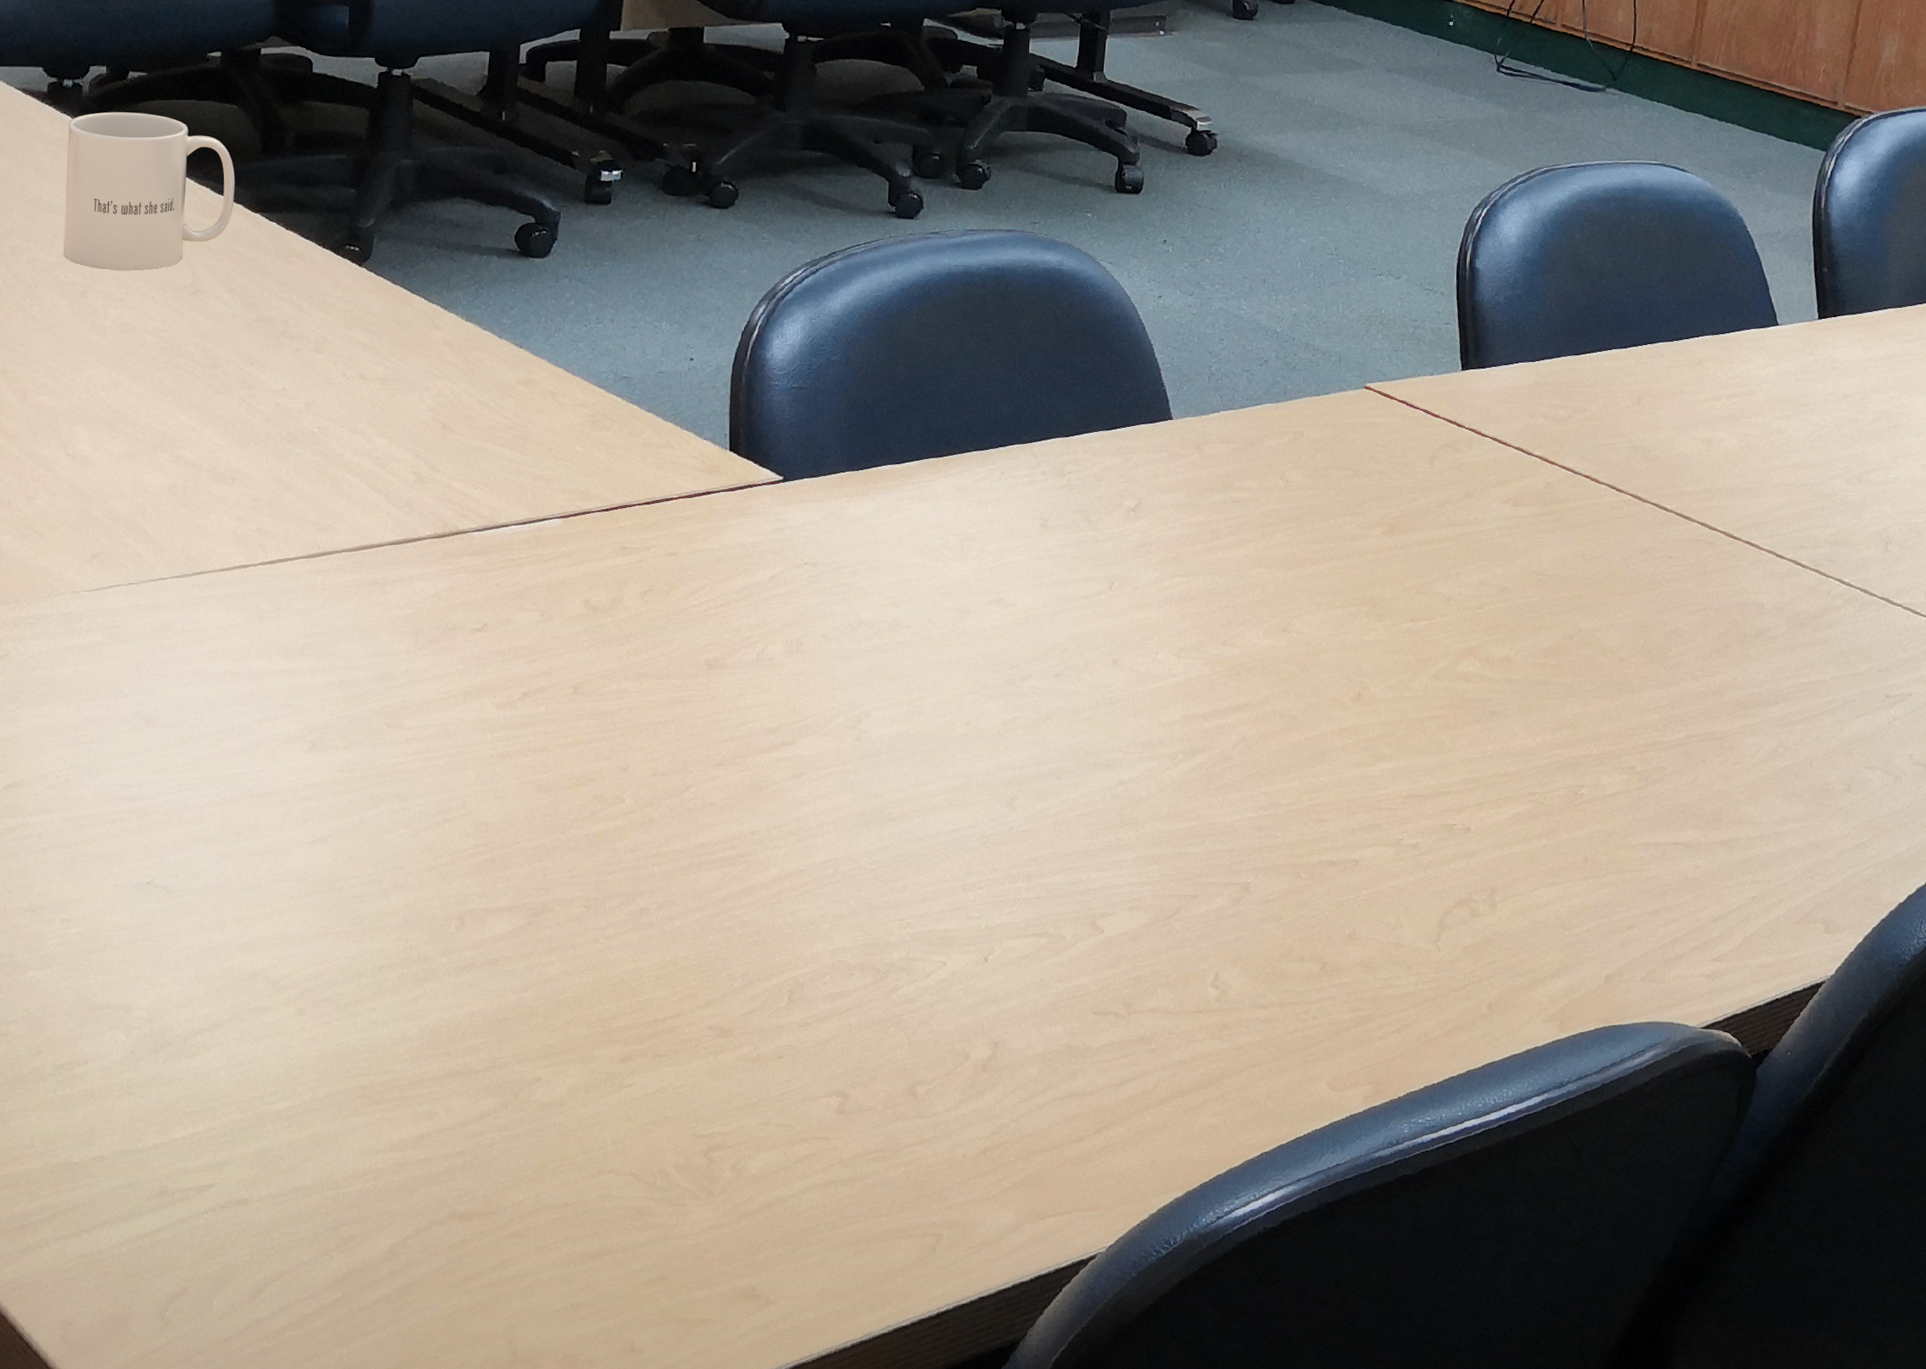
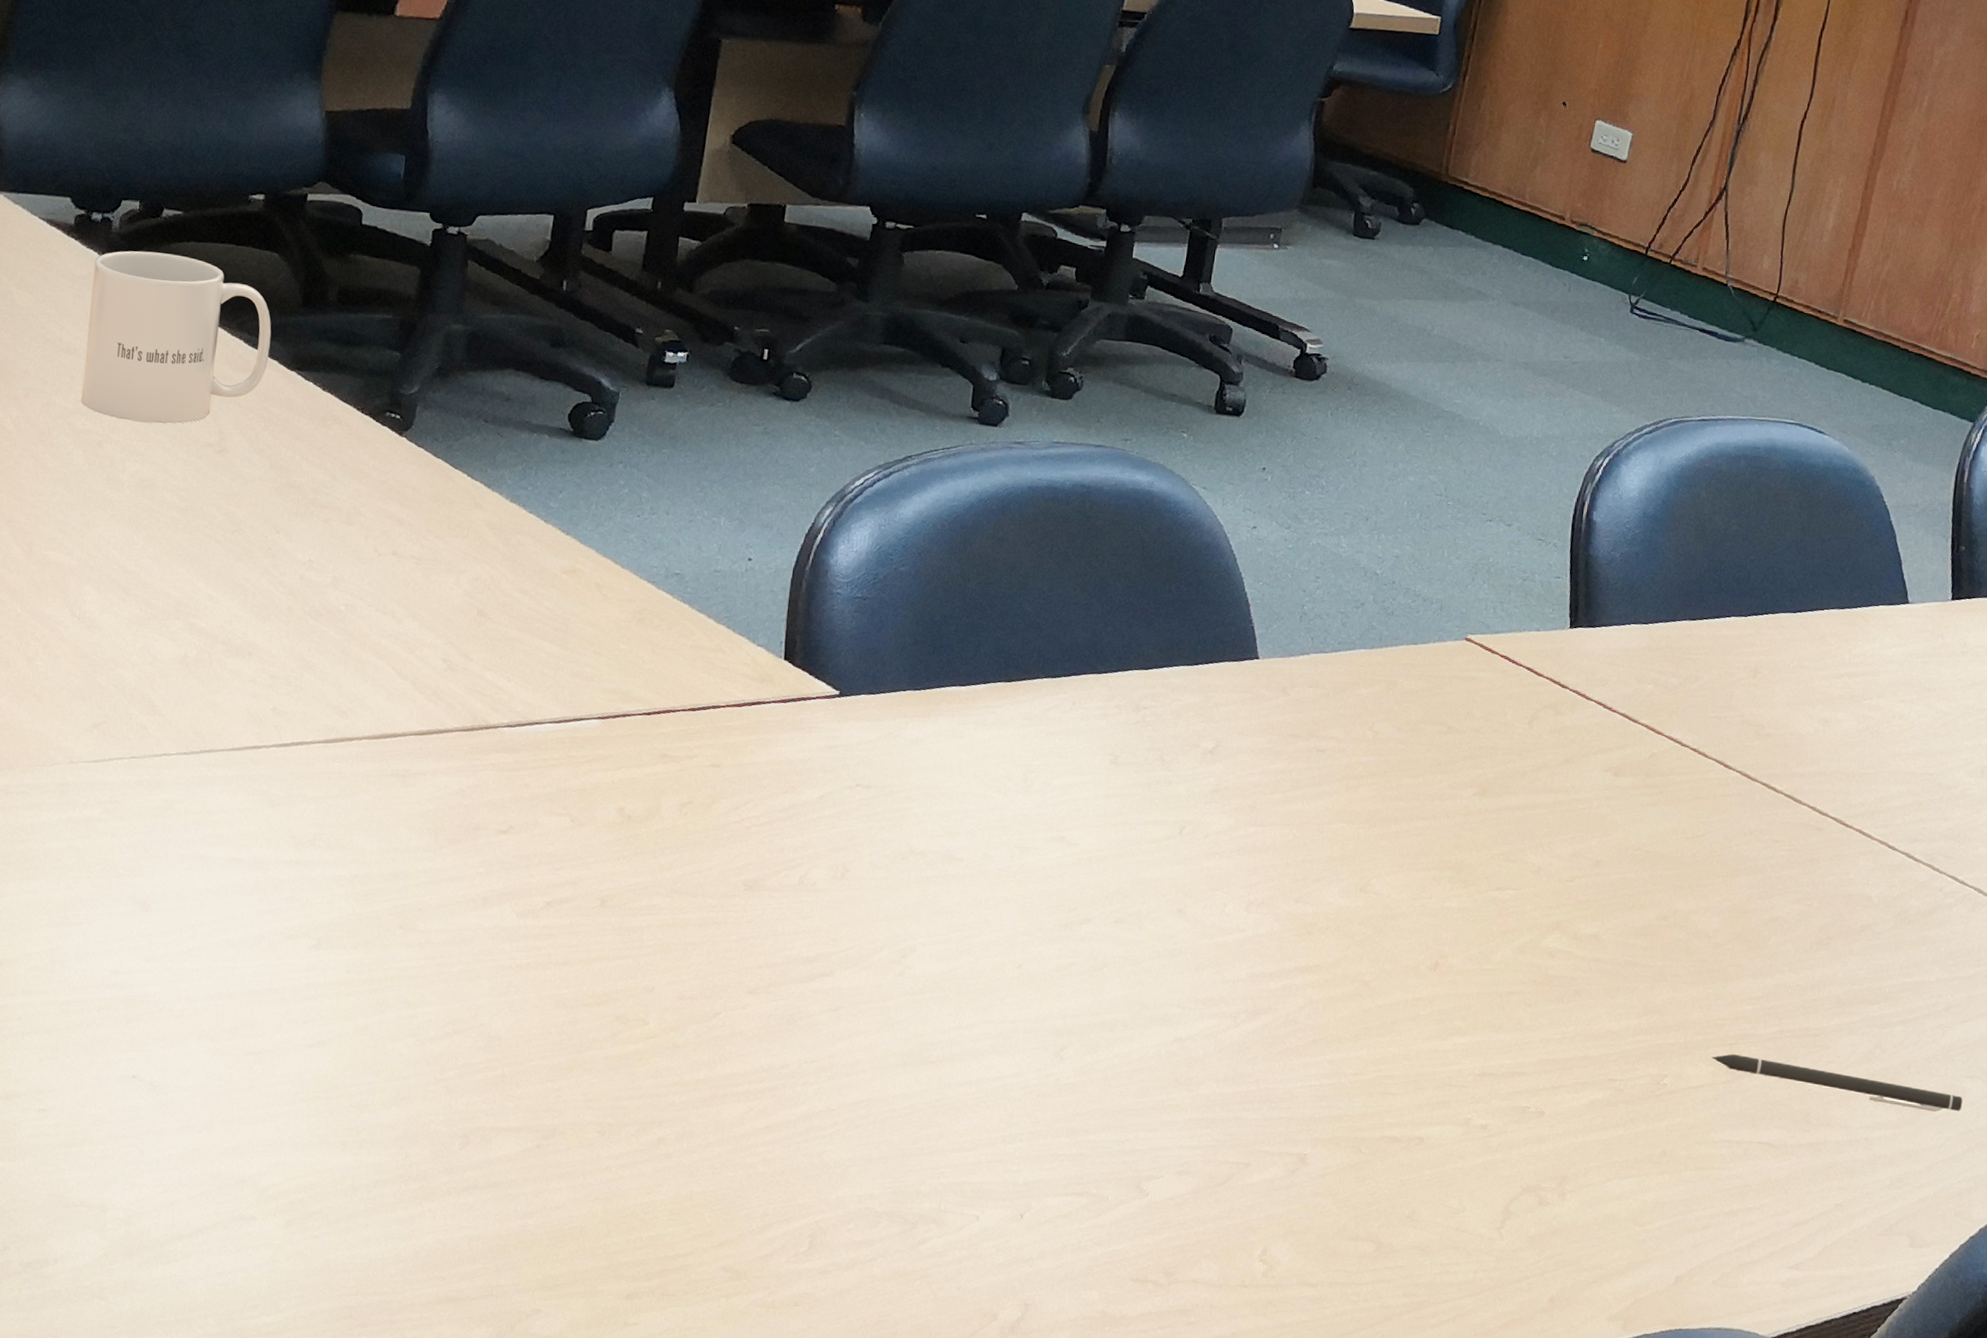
pen: none [1624,761,1865,803] -> present [1711,1054,1963,1112]

